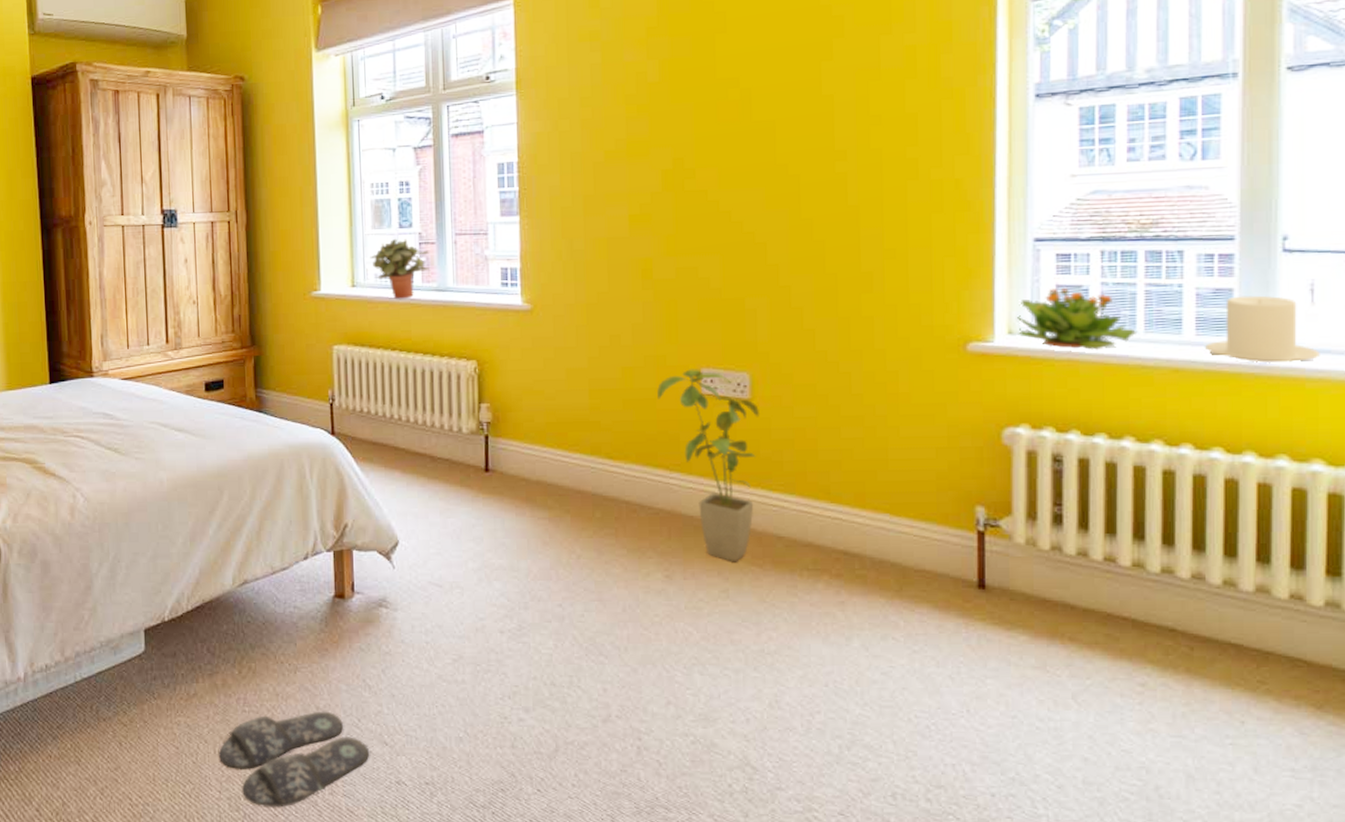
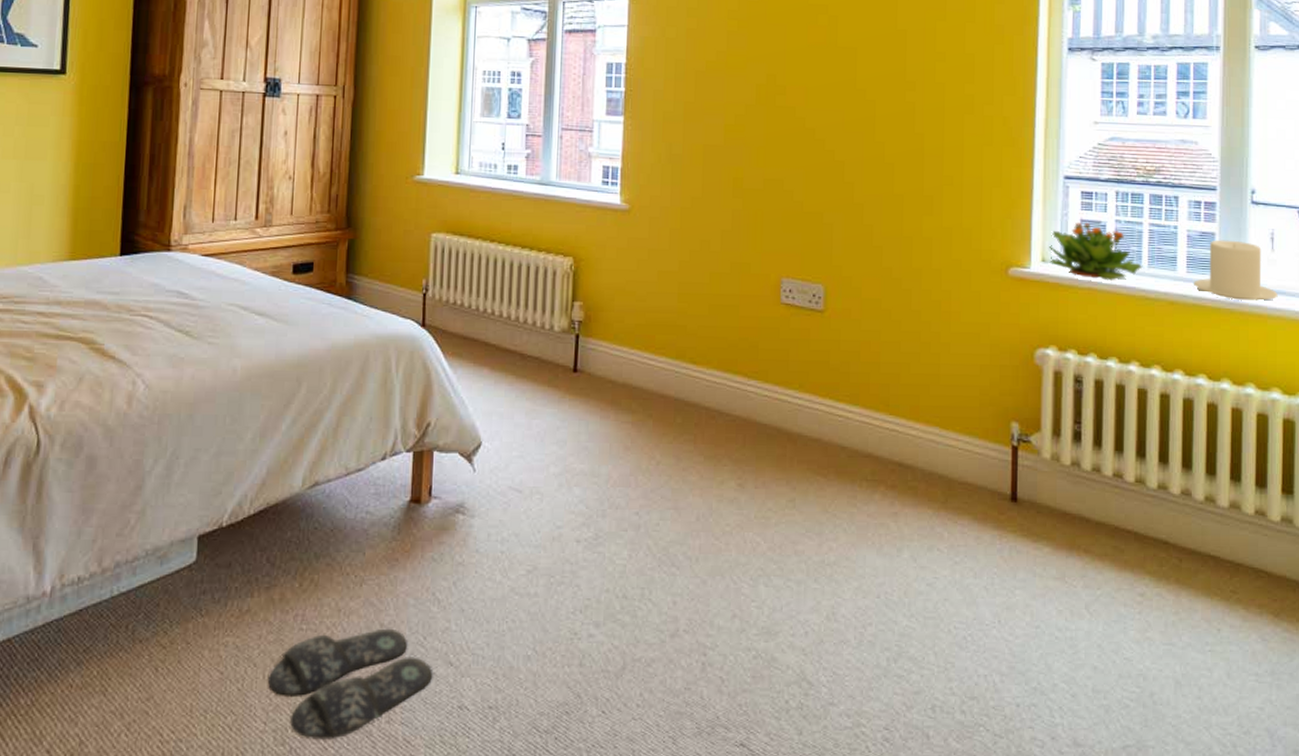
potted plant: present [370,239,430,300] -> none [476,129,536,191]
house plant: present [657,369,759,562] -> none [741,278,831,472]

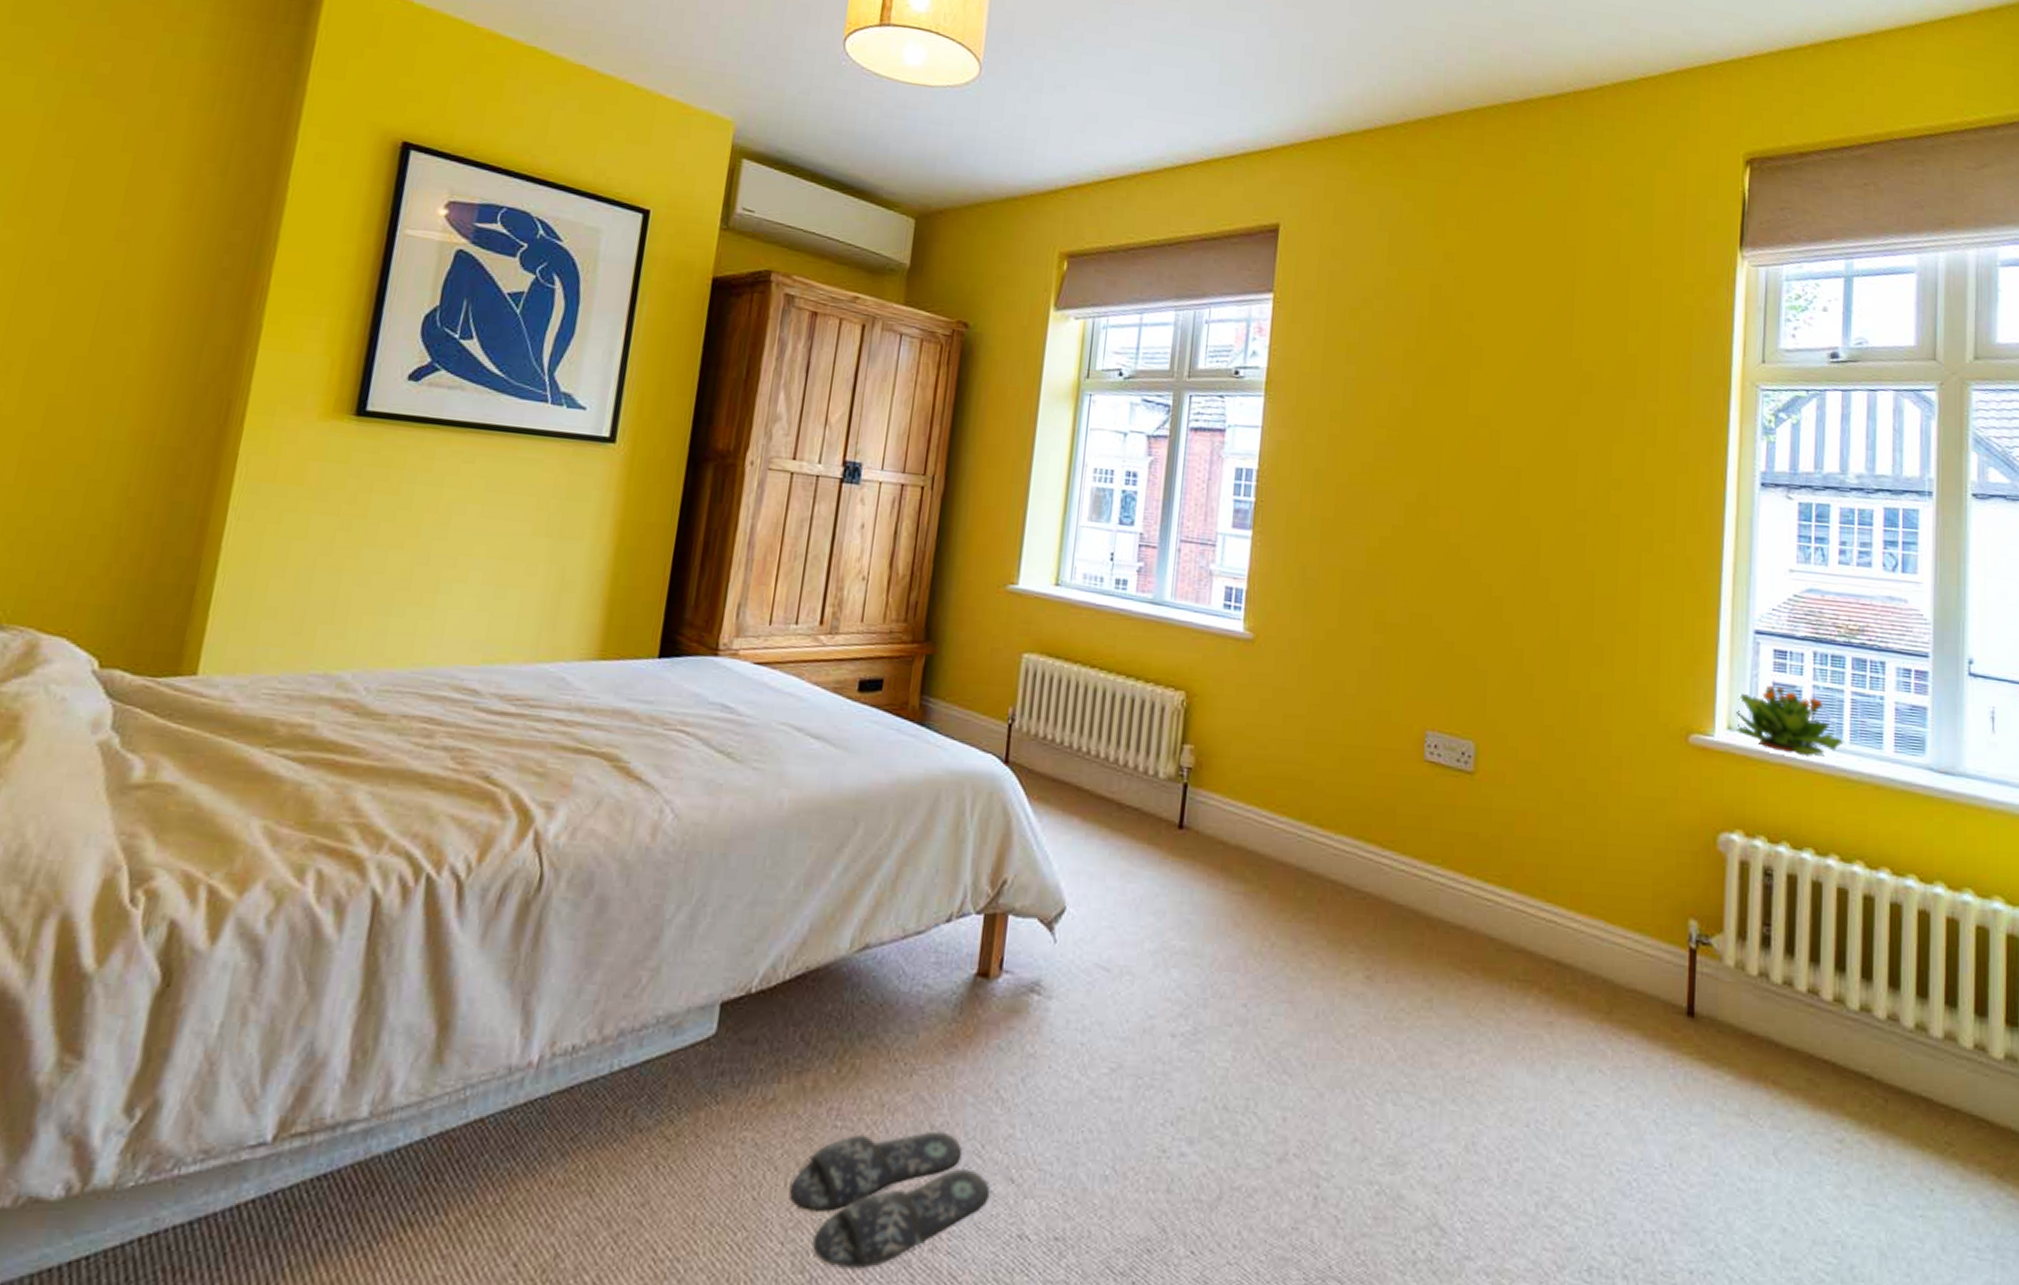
candle: present [1194,239,1278,302] -> none [1902,715,1999,791]

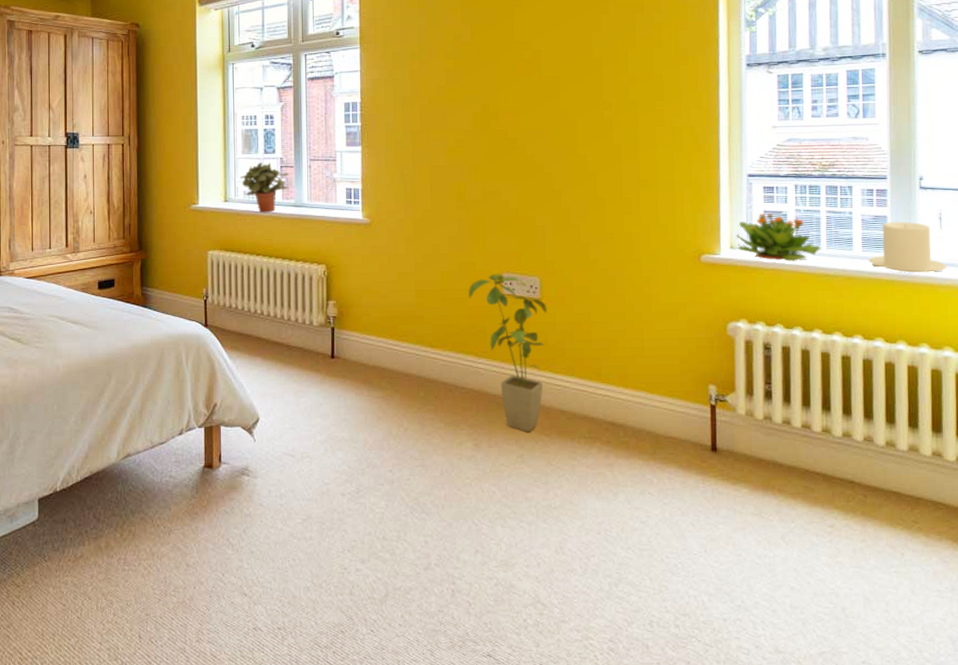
slippers: present [790,1131,990,1269] -> none [101,567,232,656]
potted plant: none [1081,536,1150,609] -> present [240,163,289,214]
house plant: none [1377,730,1482,966] -> present [469,273,547,433]
candle: none [1902,715,1999,791] -> present [869,221,947,274]

